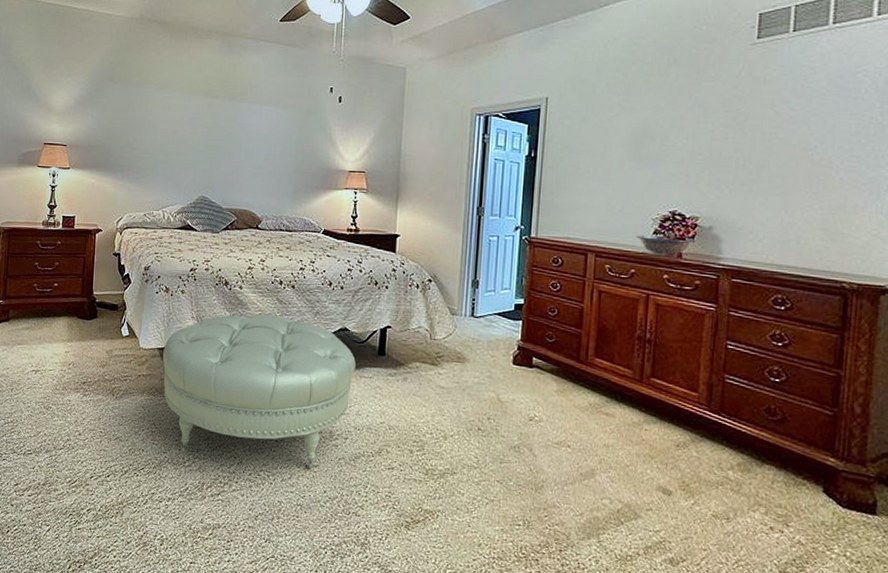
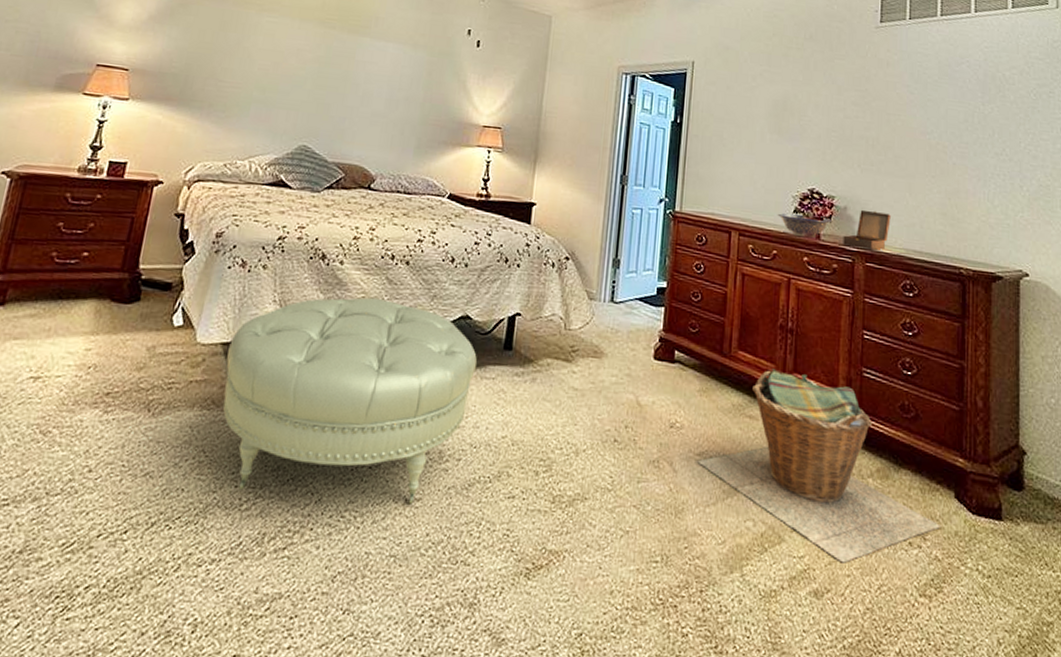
laundry basket: none [555,374,807,540] -> present [697,369,942,563]
jewelry box: none [707,228,762,268] -> present [843,209,891,251]

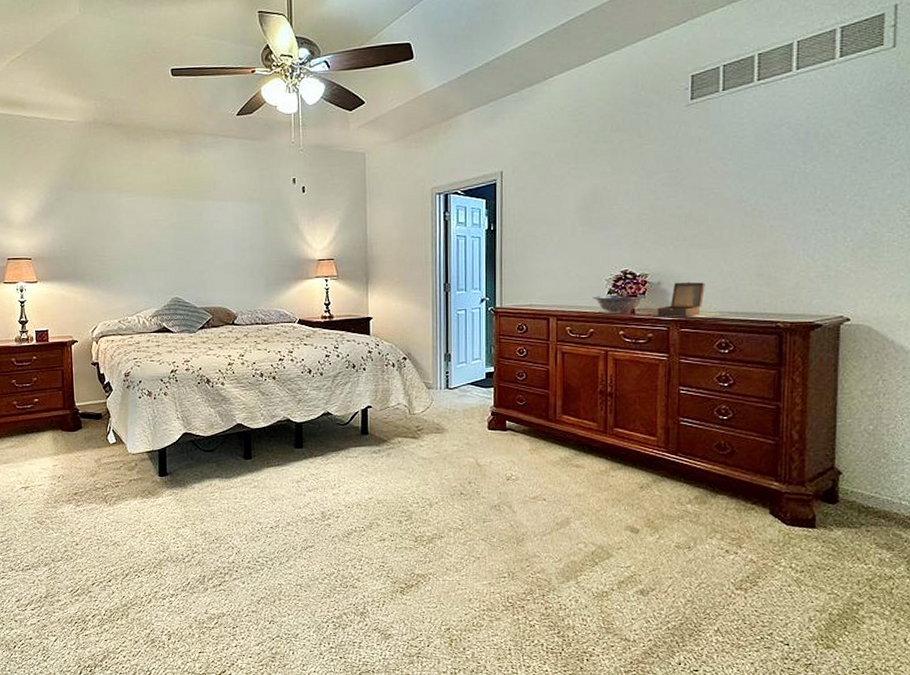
ottoman: present [222,297,477,505] -> none [152,407,341,550]
laundry basket: present [697,369,942,563] -> none [533,426,757,569]

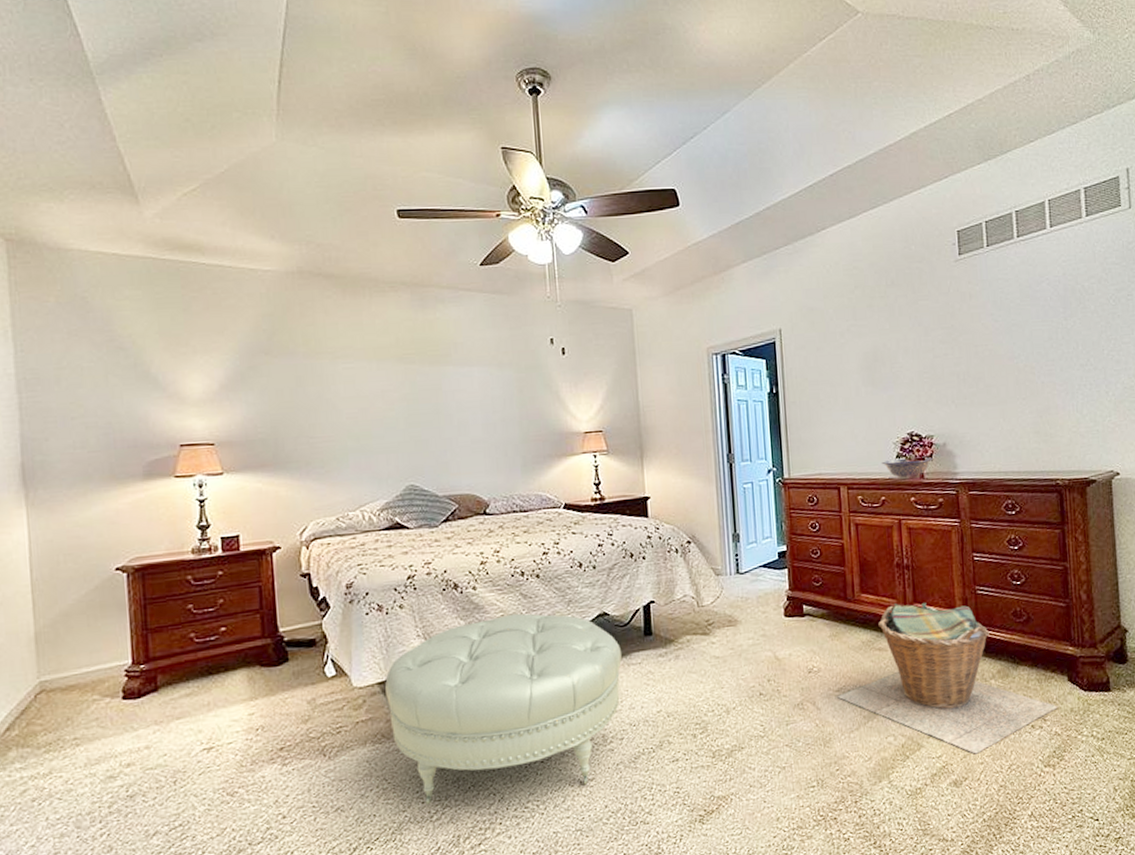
ottoman: none [152,407,341,550] -> present [385,613,622,805]
laundry basket: none [533,426,757,569] -> present [837,603,1059,754]
jewelry box: present [657,281,705,318] -> none [945,441,988,480]

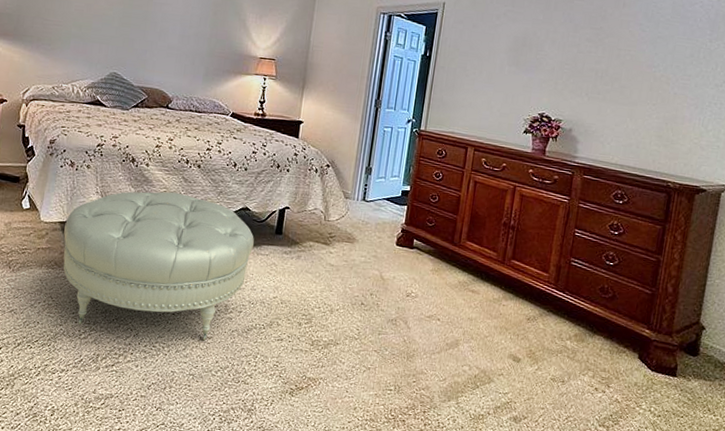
laundry basket: present [837,603,1059,754] -> none [427,256,624,400]
decorative bowl: present [881,456,934,480] -> none [509,132,558,155]

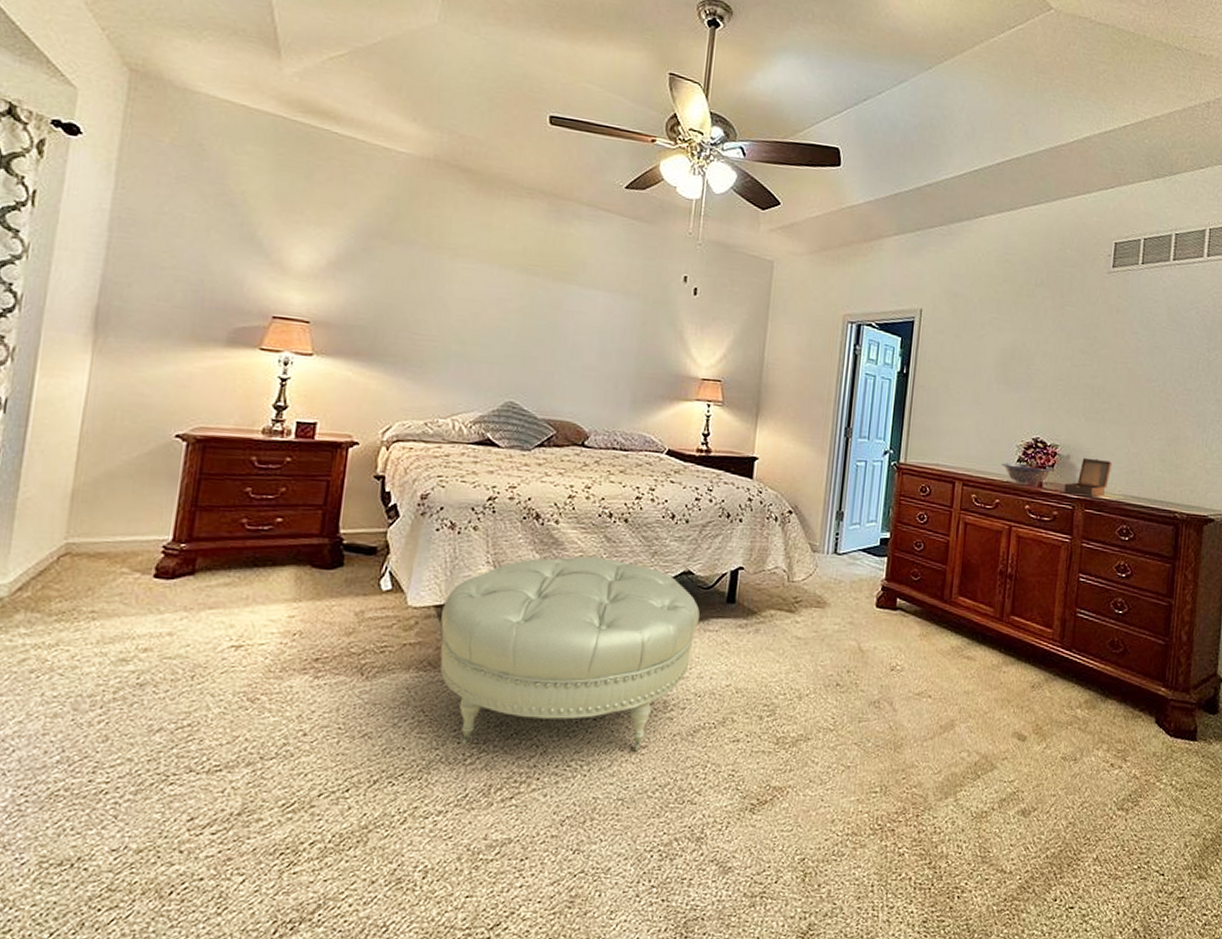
decorative bowl: none [509,132,558,155] -> present [1001,462,1055,487]
jewelry box: none [565,131,611,166] -> present [1064,457,1112,498]

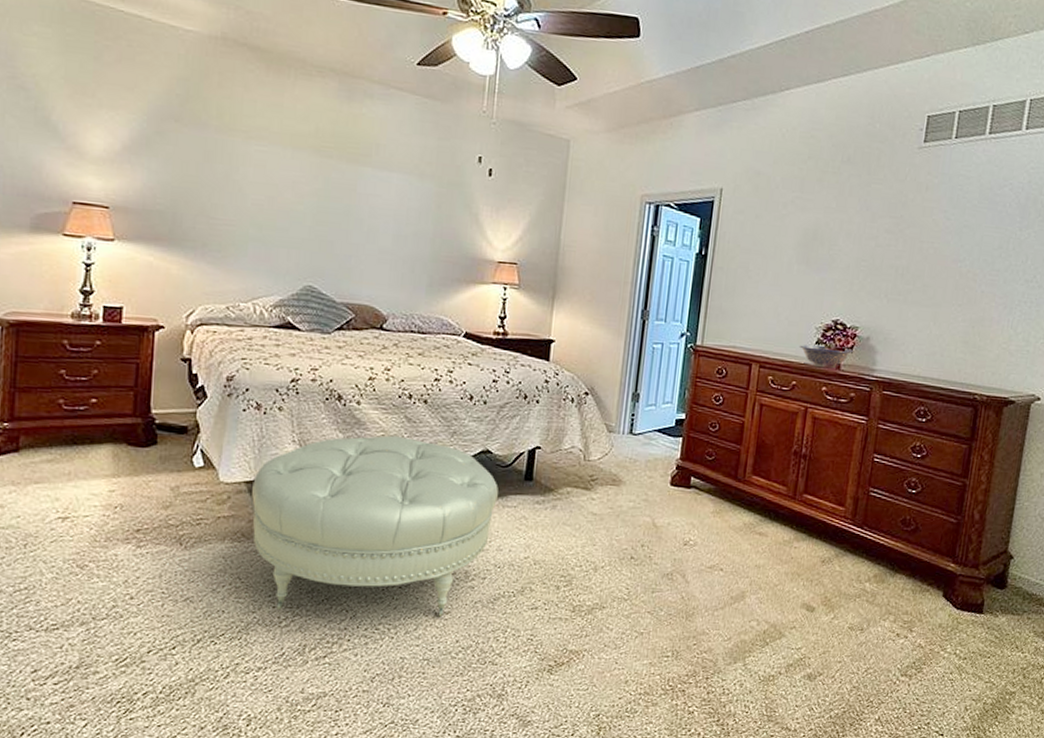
jewelry box: present [1064,457,1112,498] -> none [862,339,913,380]

